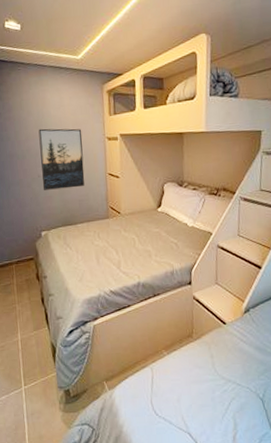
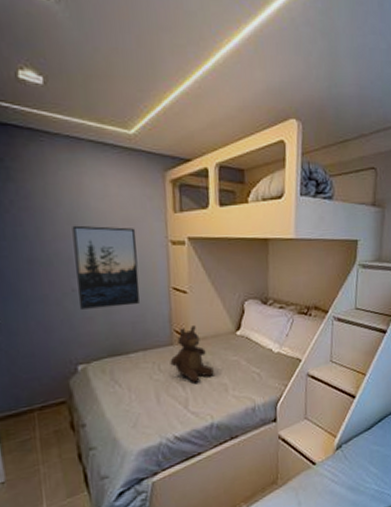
teddy bear: none [106,203,140,249] -> present [170,325,214,383]

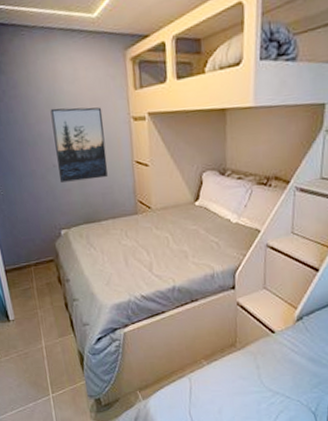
teddy bear: present [170,325,214,383] -> none [135,196,175,249]

